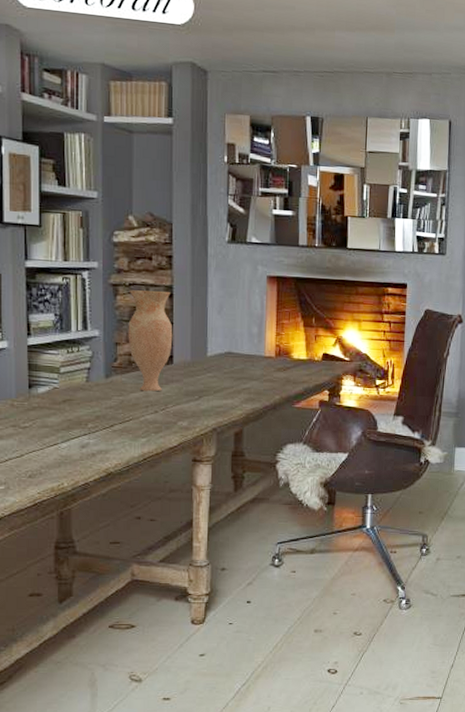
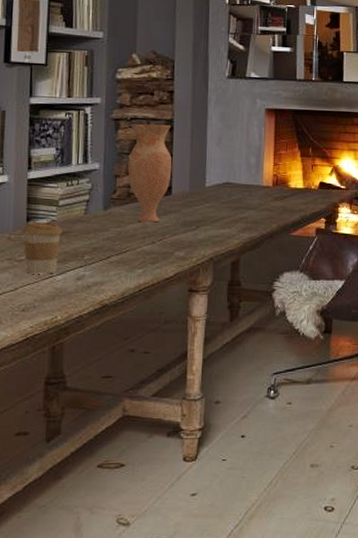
coffee cup: none [26,389,64,441] -> present [23,222,62,274]

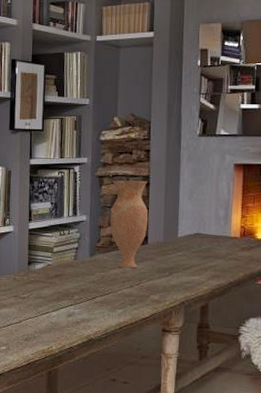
coffee cup: present [23,222,62,274] -> none [25,266,56,310]

